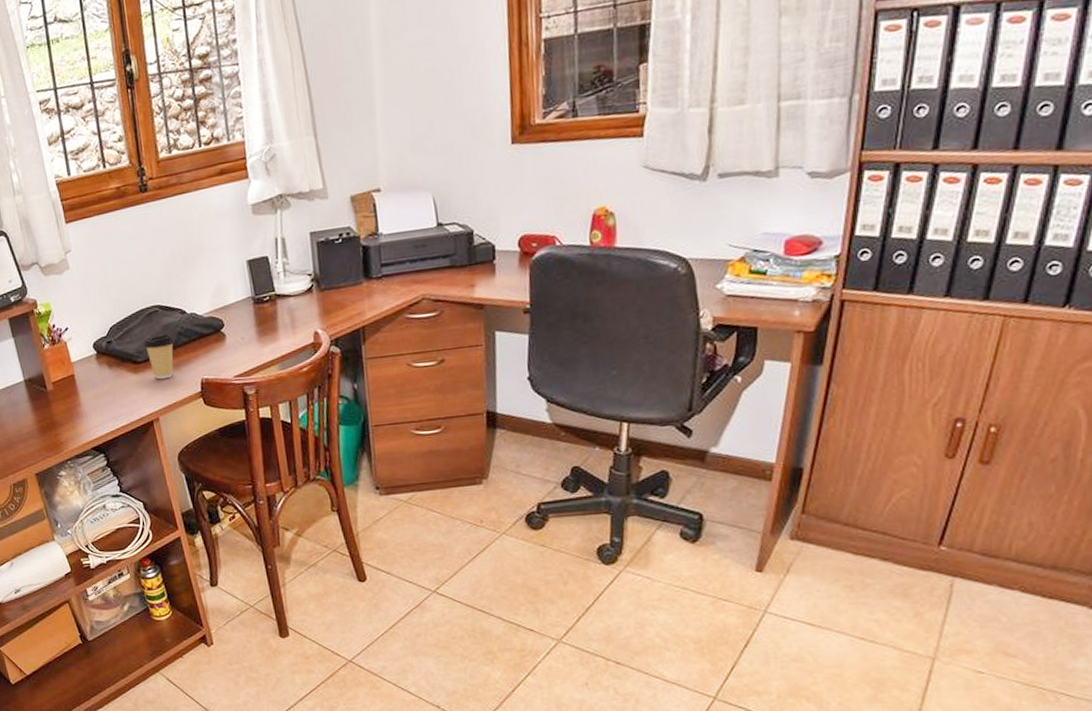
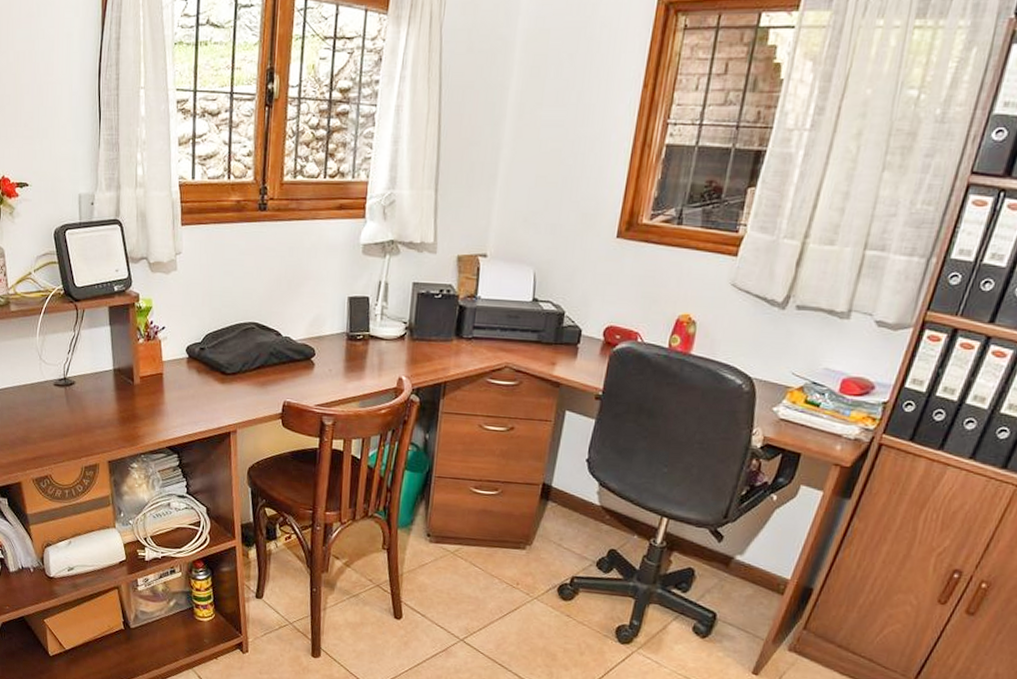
coffee cup: present [143,333,175,380] -> none [235,351,265,395]

